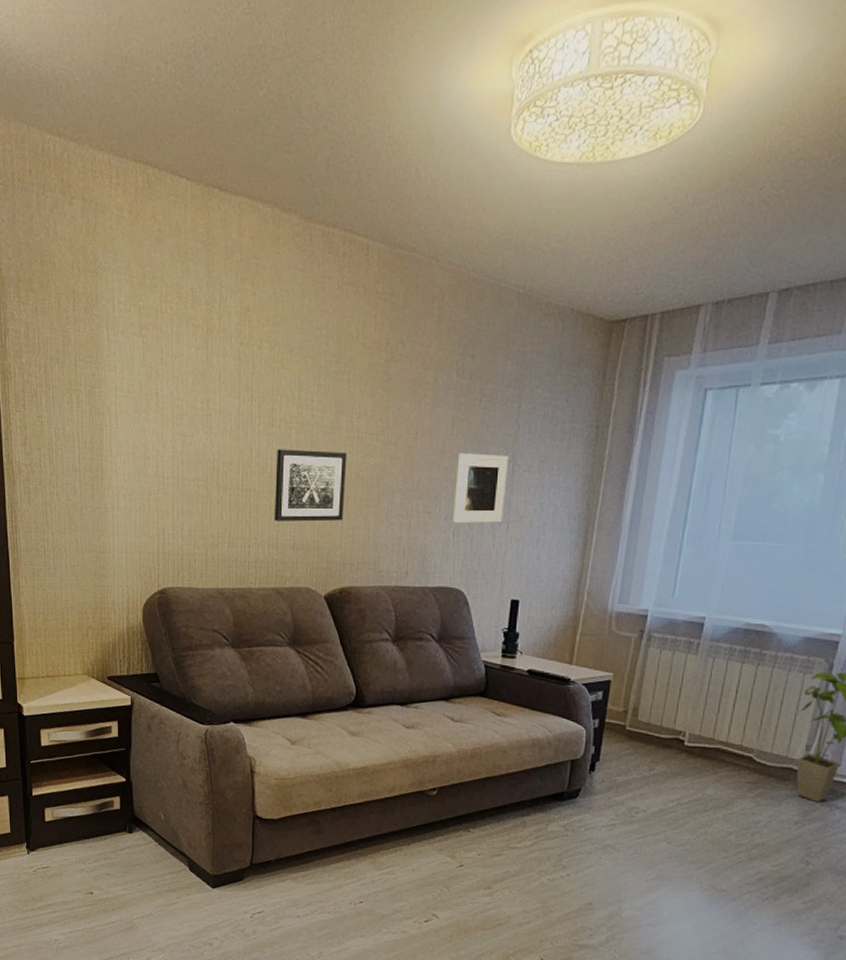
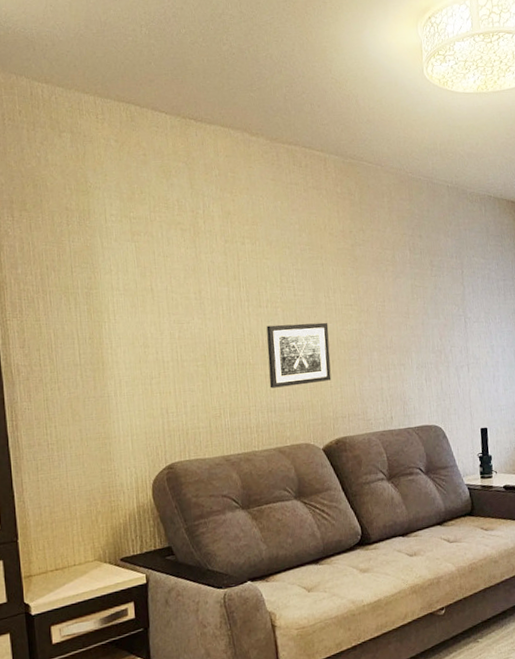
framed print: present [452,453,508,524] -> none [420,311,464,371]

